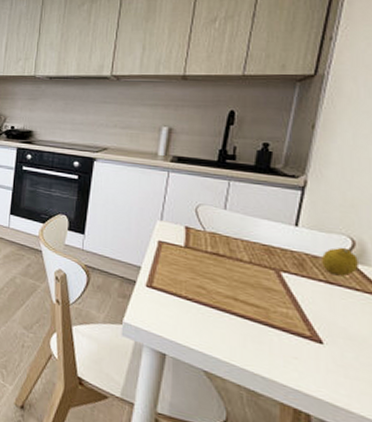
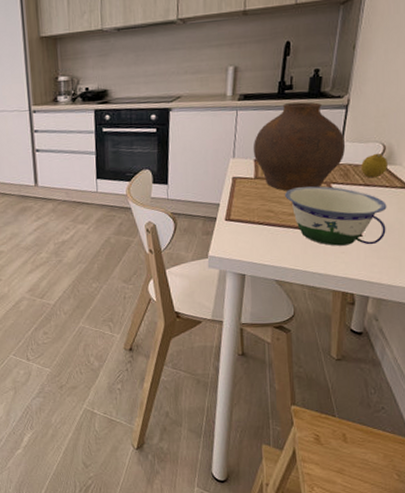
vase: none [184,173,301,273] -> present [253,102,346,191]
bowl: none [221,267,358,358] -> present [285,186,387,246]

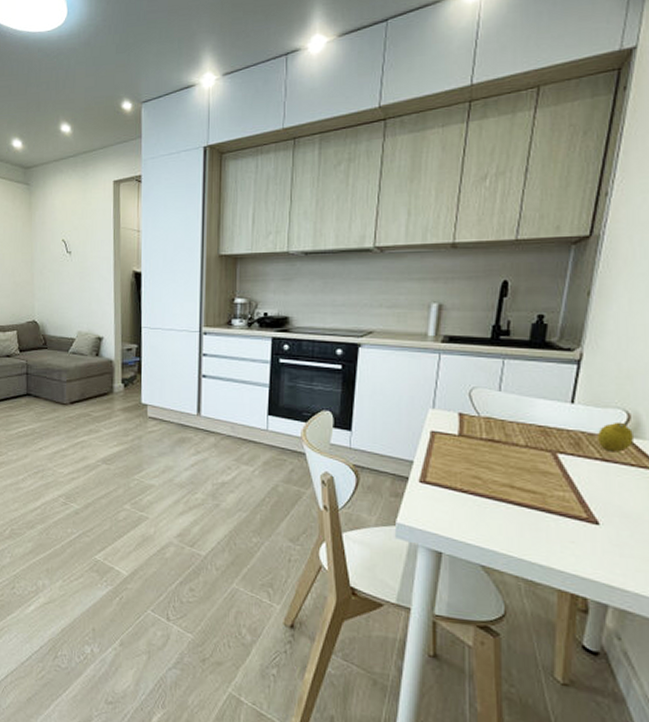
vase: present [253,102,346,191] -> none [457,351,577,456]
bowl: present [285,186,387,246] -> none [497,453,633,538]

